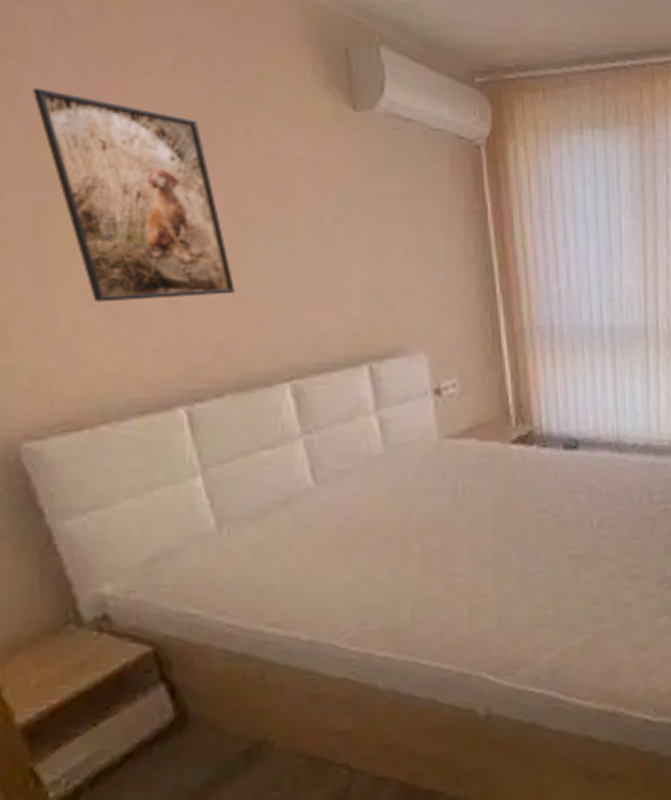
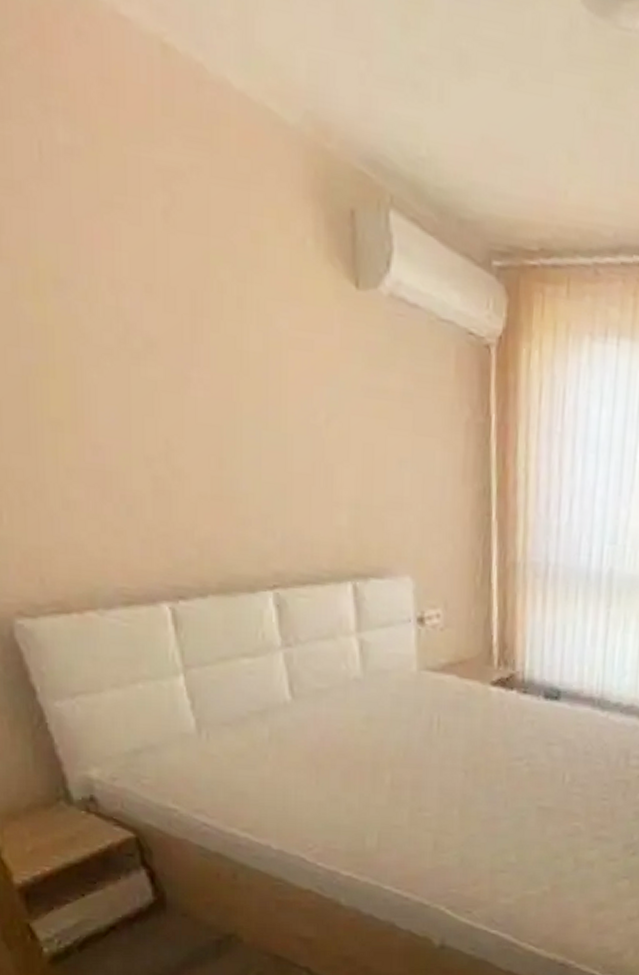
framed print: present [33,88,235,302] -> none [19,227,222,487]

